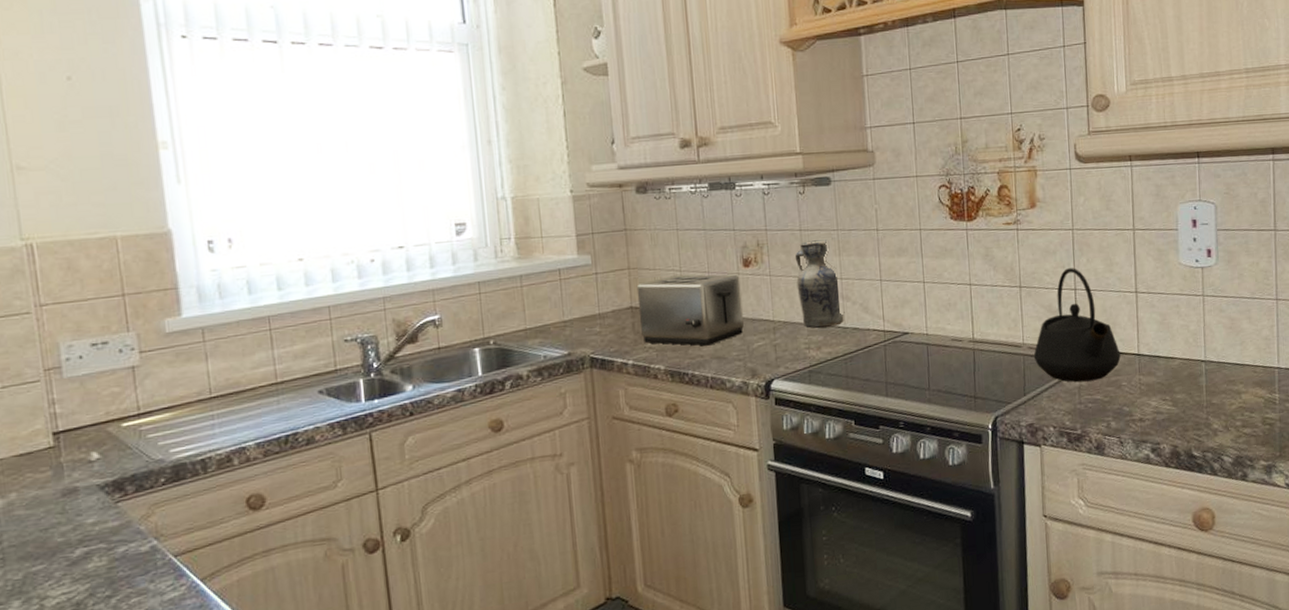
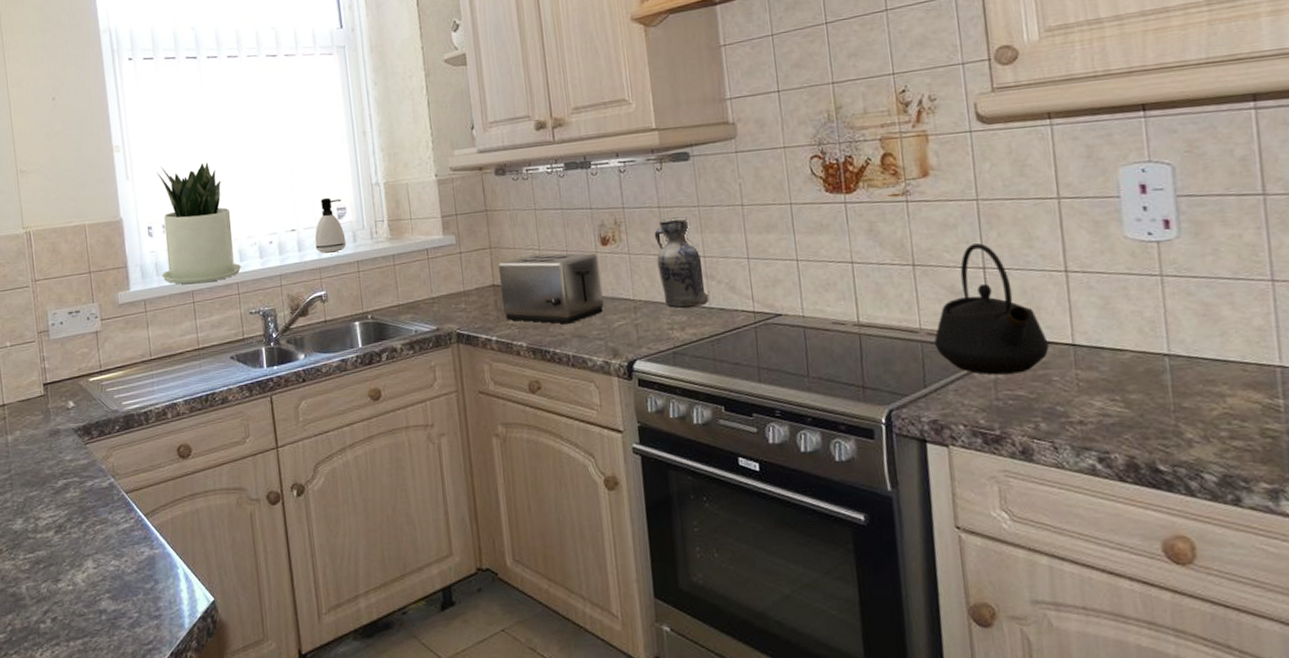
planter: none [221,166,335,309] -> present [157,162,242,284]
soap dispenser: none [427,211,466,275] -> present [314,197,347,255]

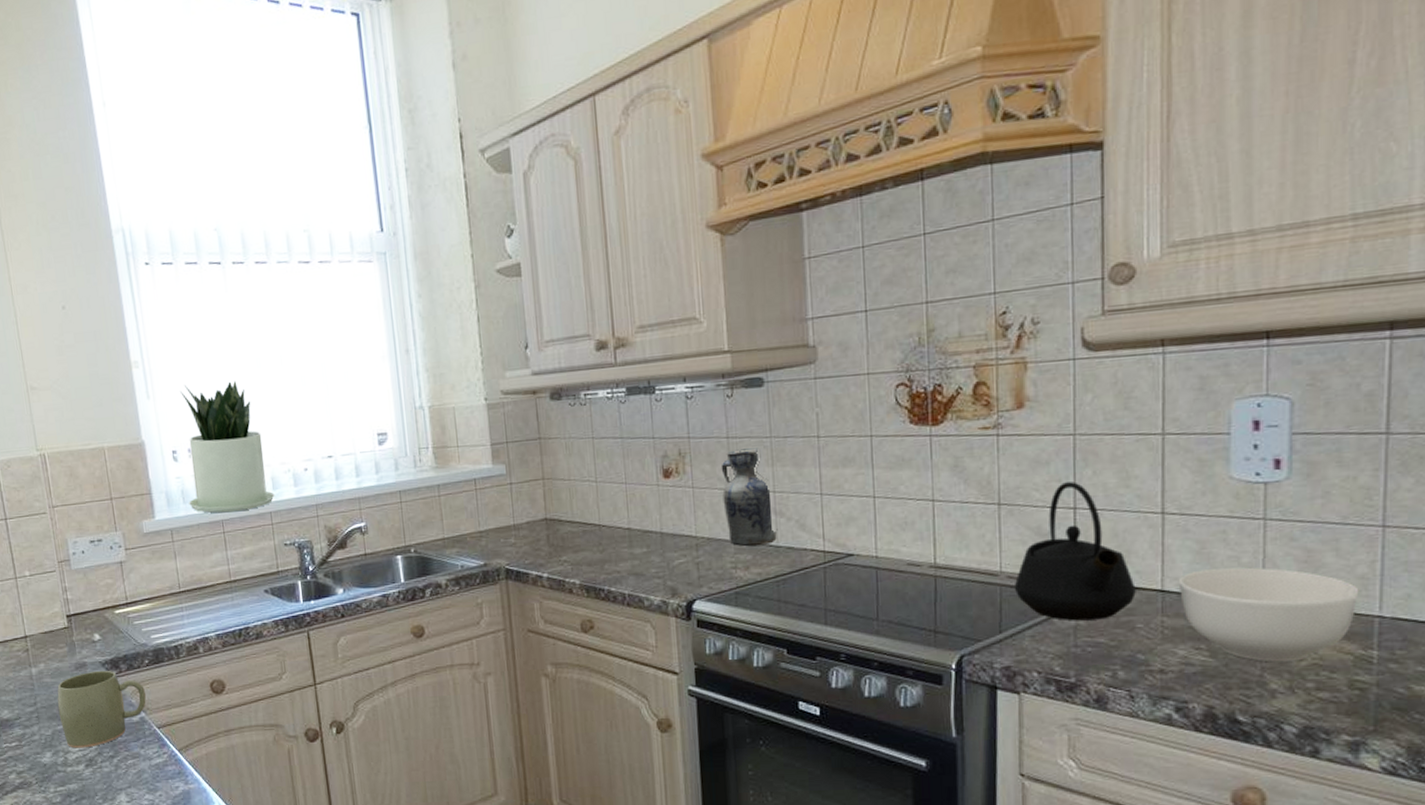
mug: none [30,436,116,515] -> present [57,670,146,749]
soap dispenser: present [314,197,347,255] -> none [353,421,388,483]
toaster: present [498,253,604,325] -> none [551,485,663,562]
bowl: none [1087,321,1259,412] -> present [1178,567,1359,662]

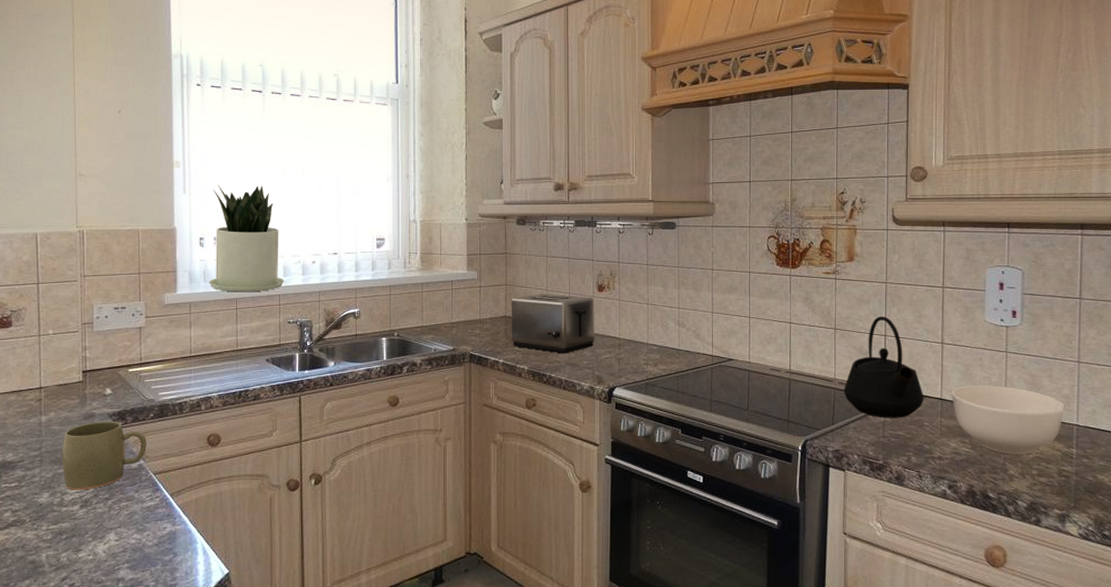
toaster: none [551,485,663,562] -> present [511,293,594,354]
ceramic jug: present [722,448,777,547] -> none [641,274,679,349]

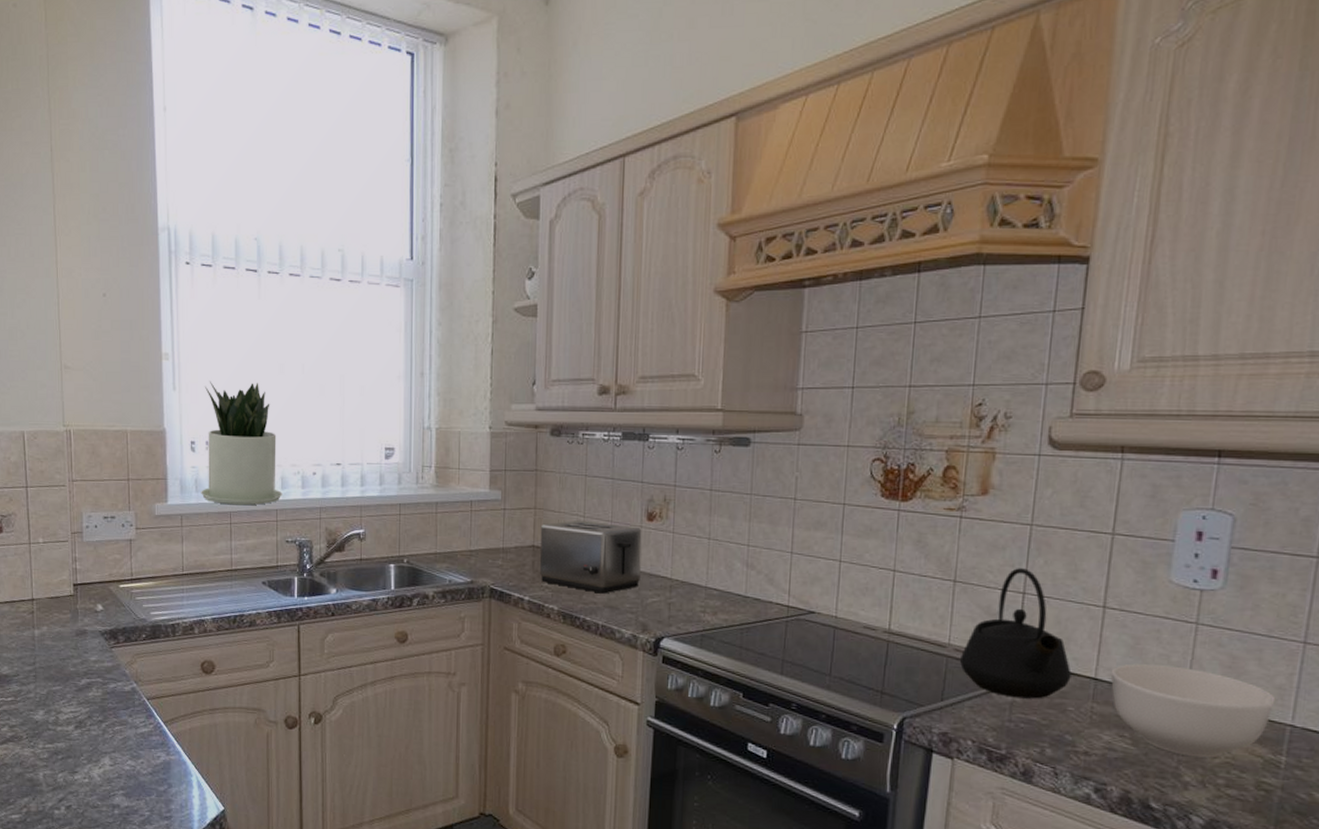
mug: present [61,421,146,490] -> none [55,639,139,711]

